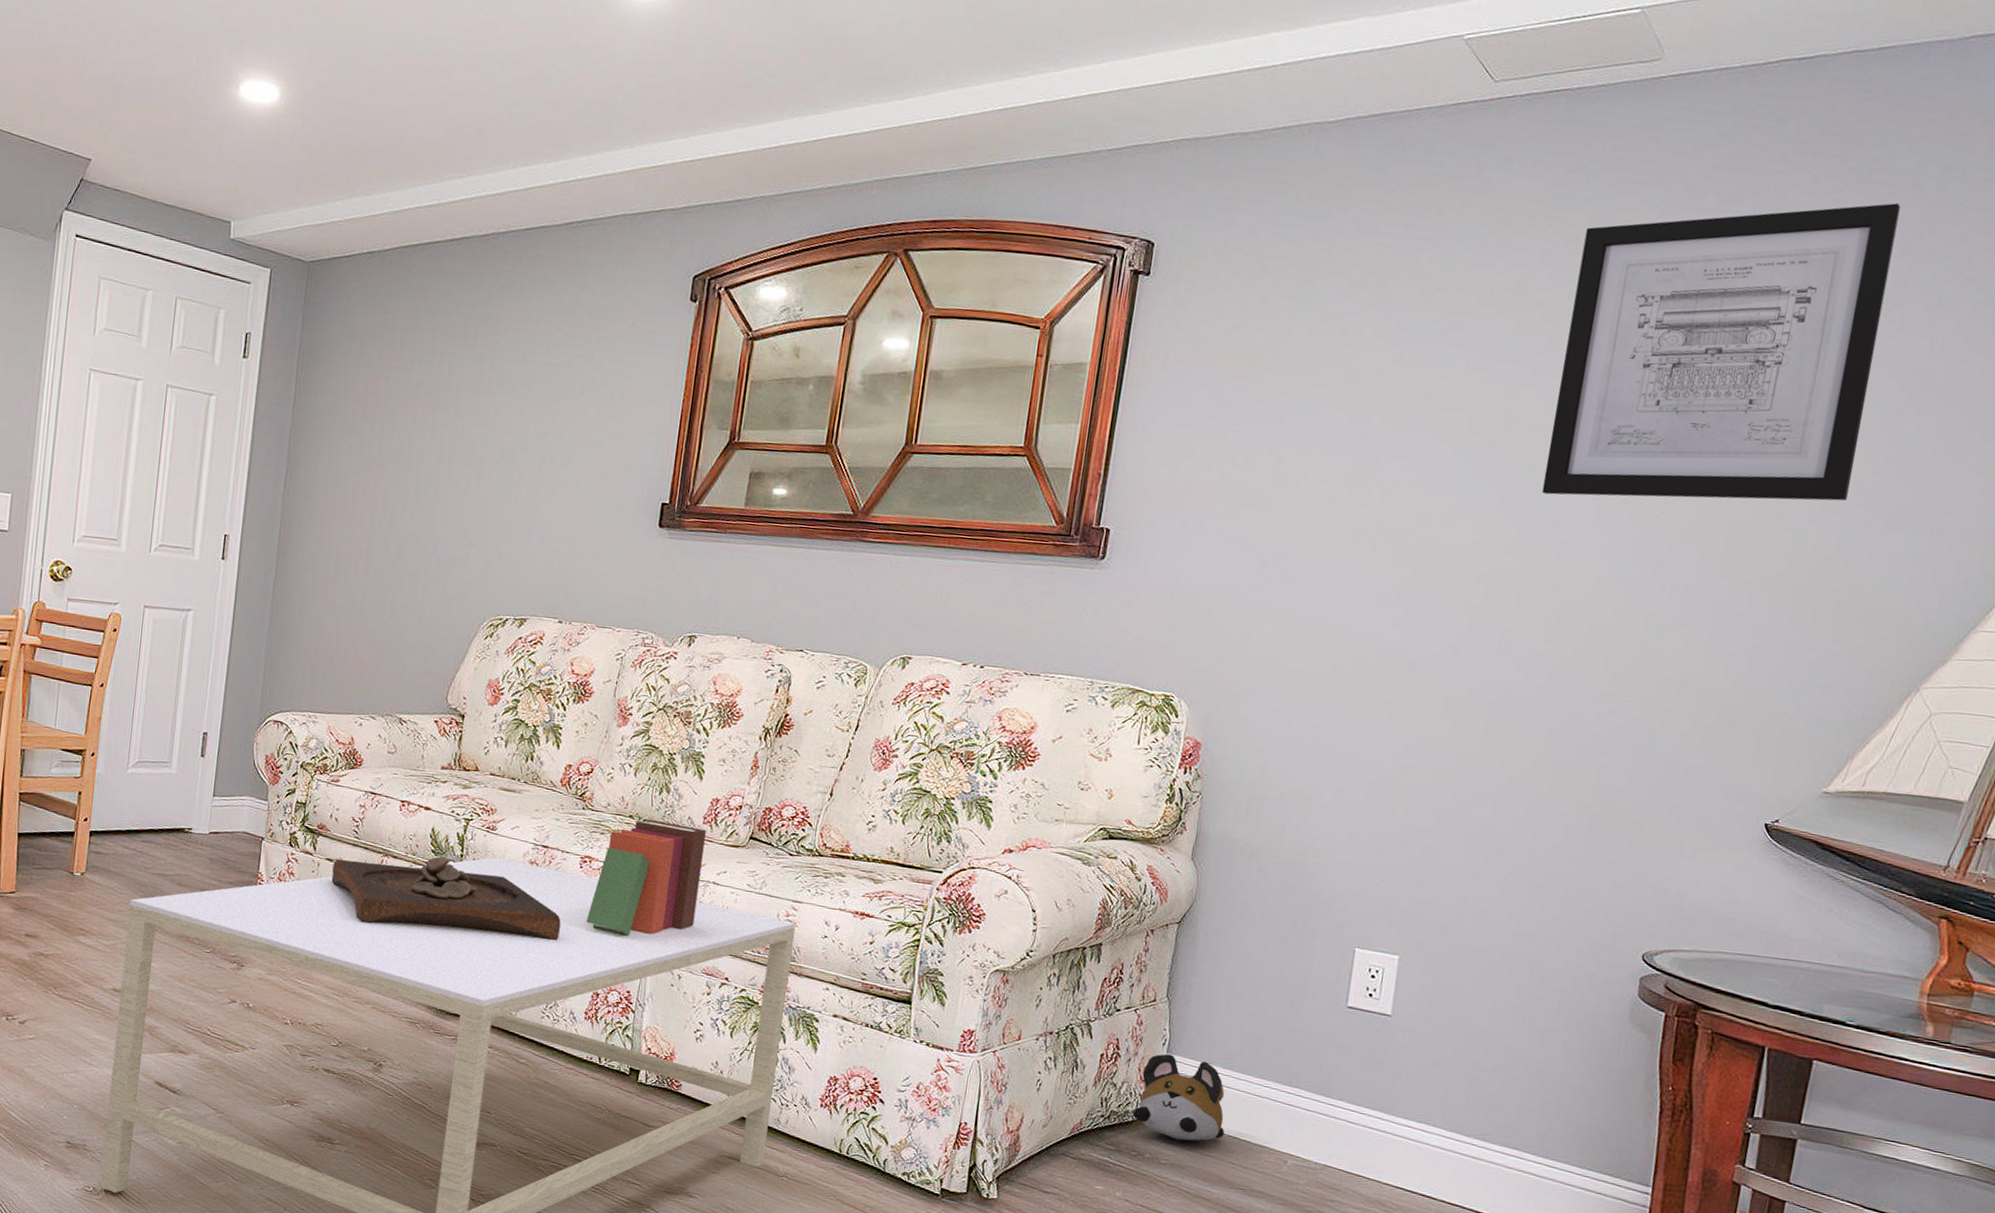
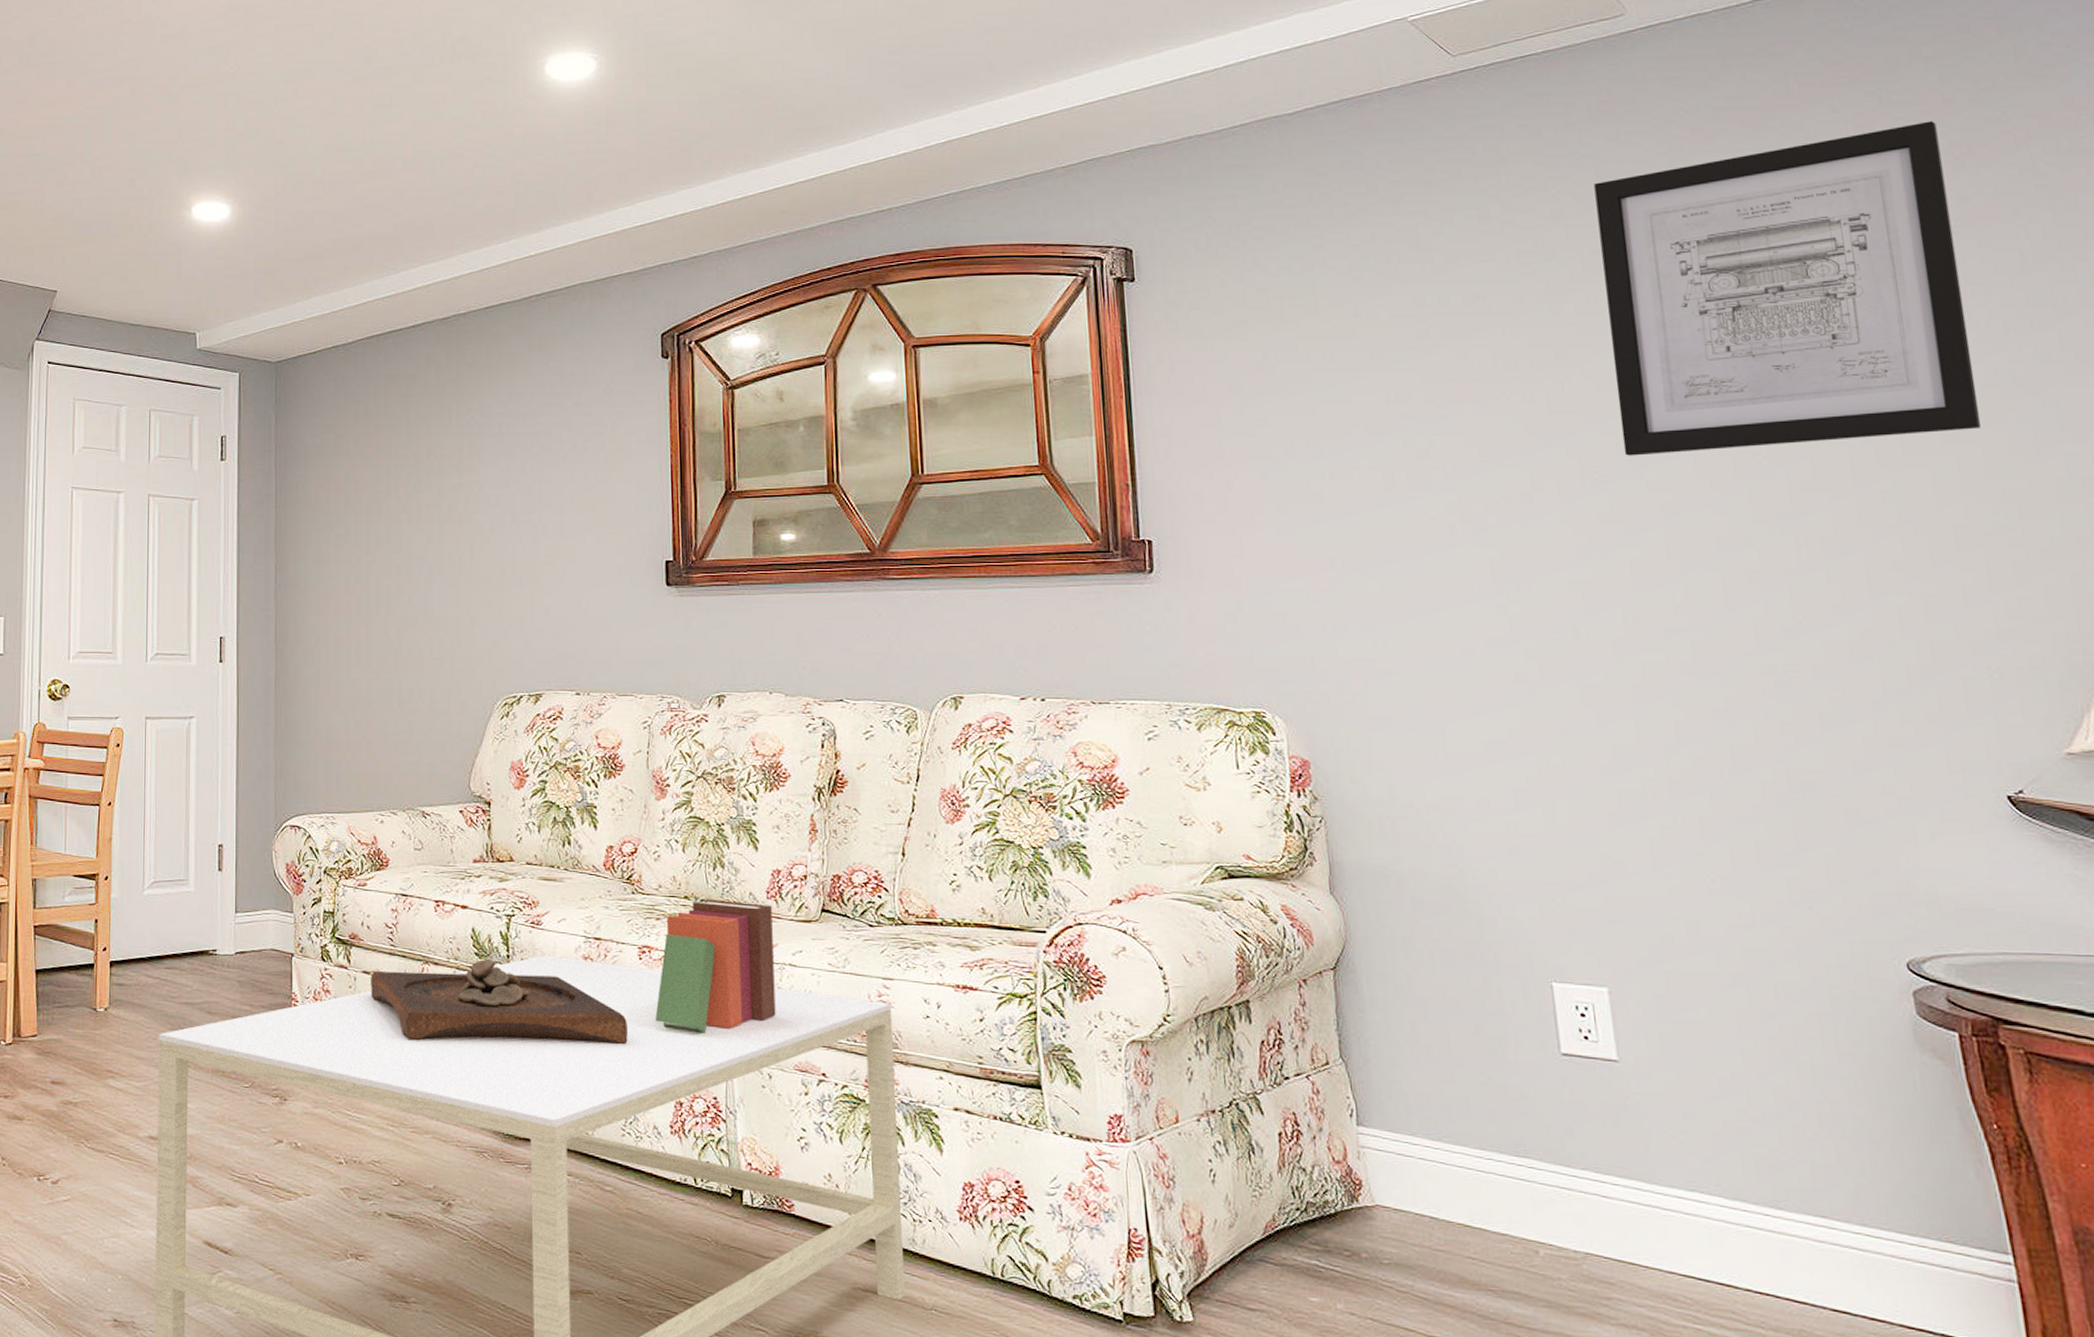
plush toy: present [1132,1054,1225,1141] -> none [1333,1127,1452,1234]

